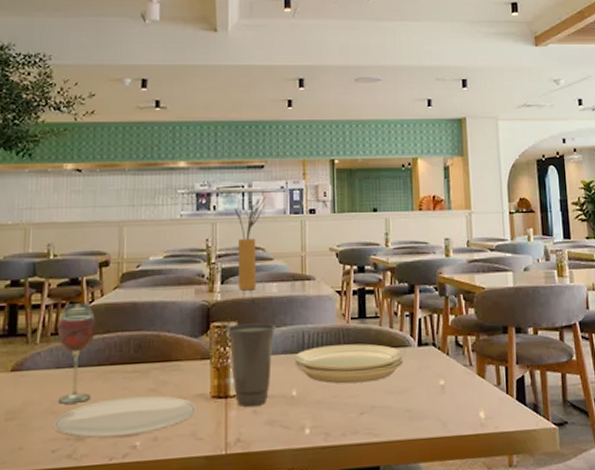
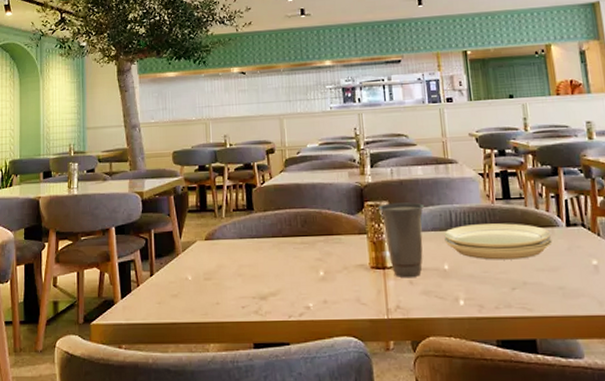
plate: present [52,395,197,439] -> none [240,264,359,300]
wineglass: present [58,303,95,404] -> none [238,184,269,268]
vase: present [234,197,265,291] -> none [377,88,405,174]

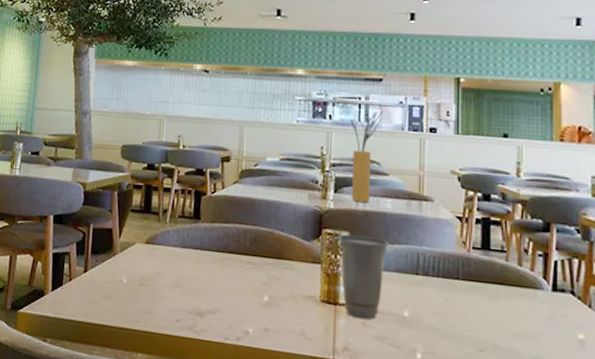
vase: none [377,88,405,174] -> present [350,110,383,203]
plate: present [444,223,553,260] -> none [408,271,533,319]

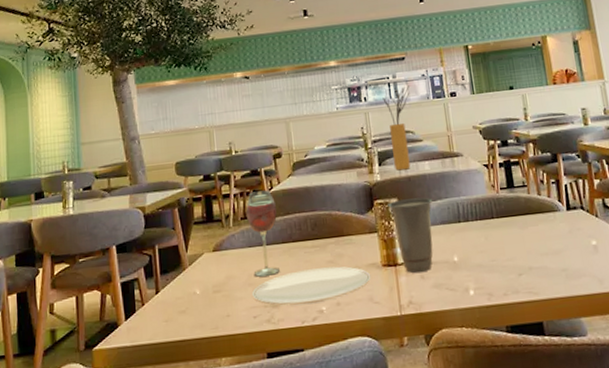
plate: none [177,284,307,323] -> present [251,266,371,306]
wineglass: none [183,191,216,282] -> present [246,190,280,277]

